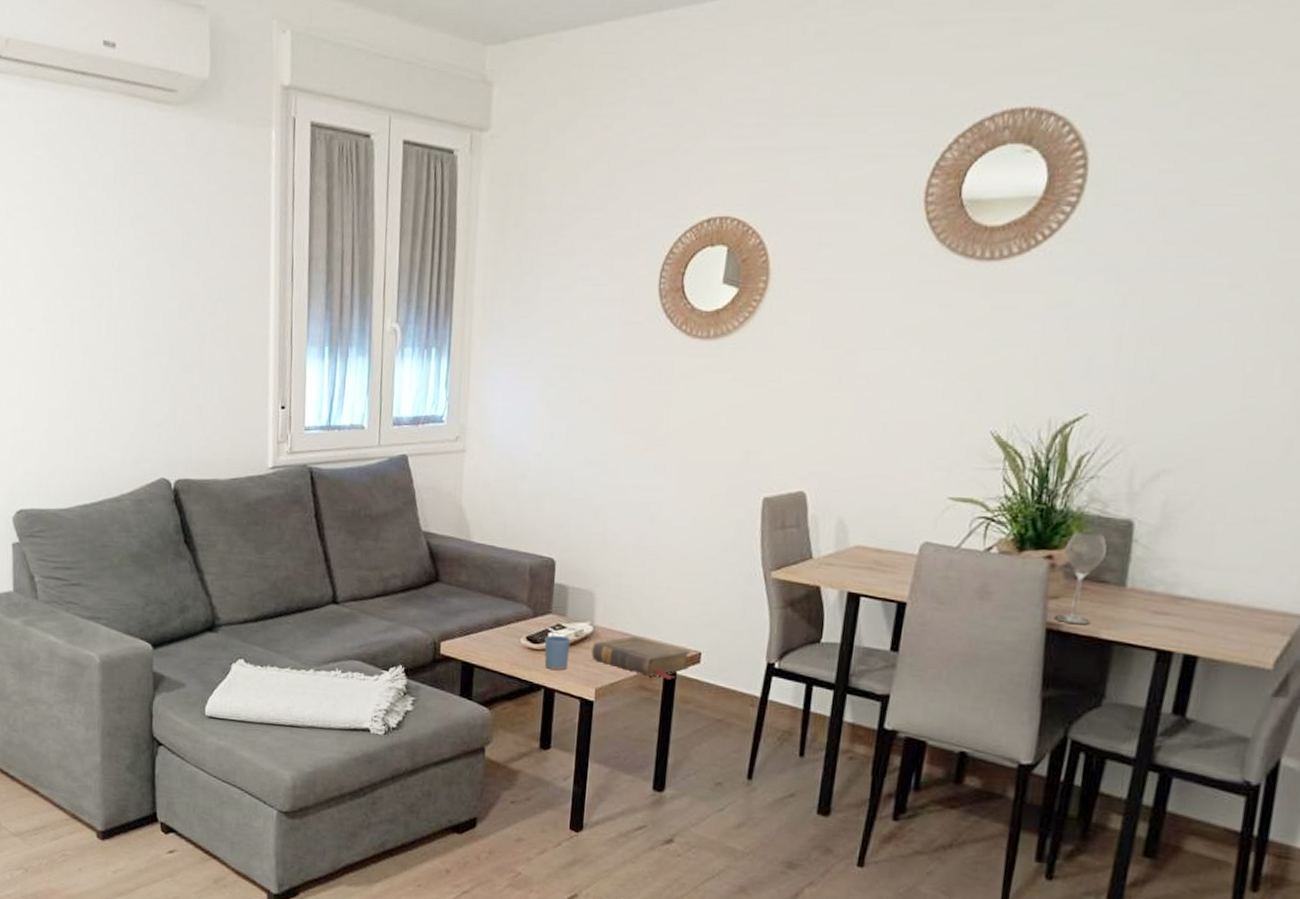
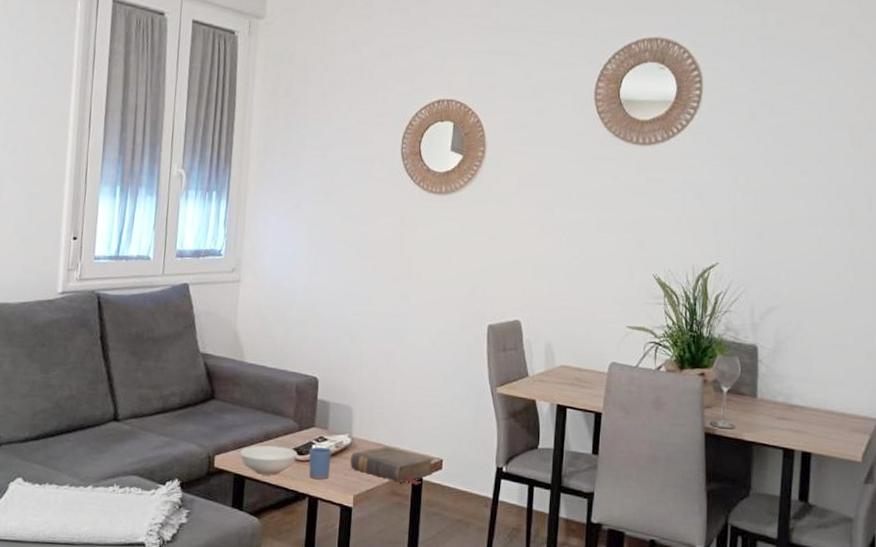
bowl: none [468,632,532,665] -> present [240,445,298,476]

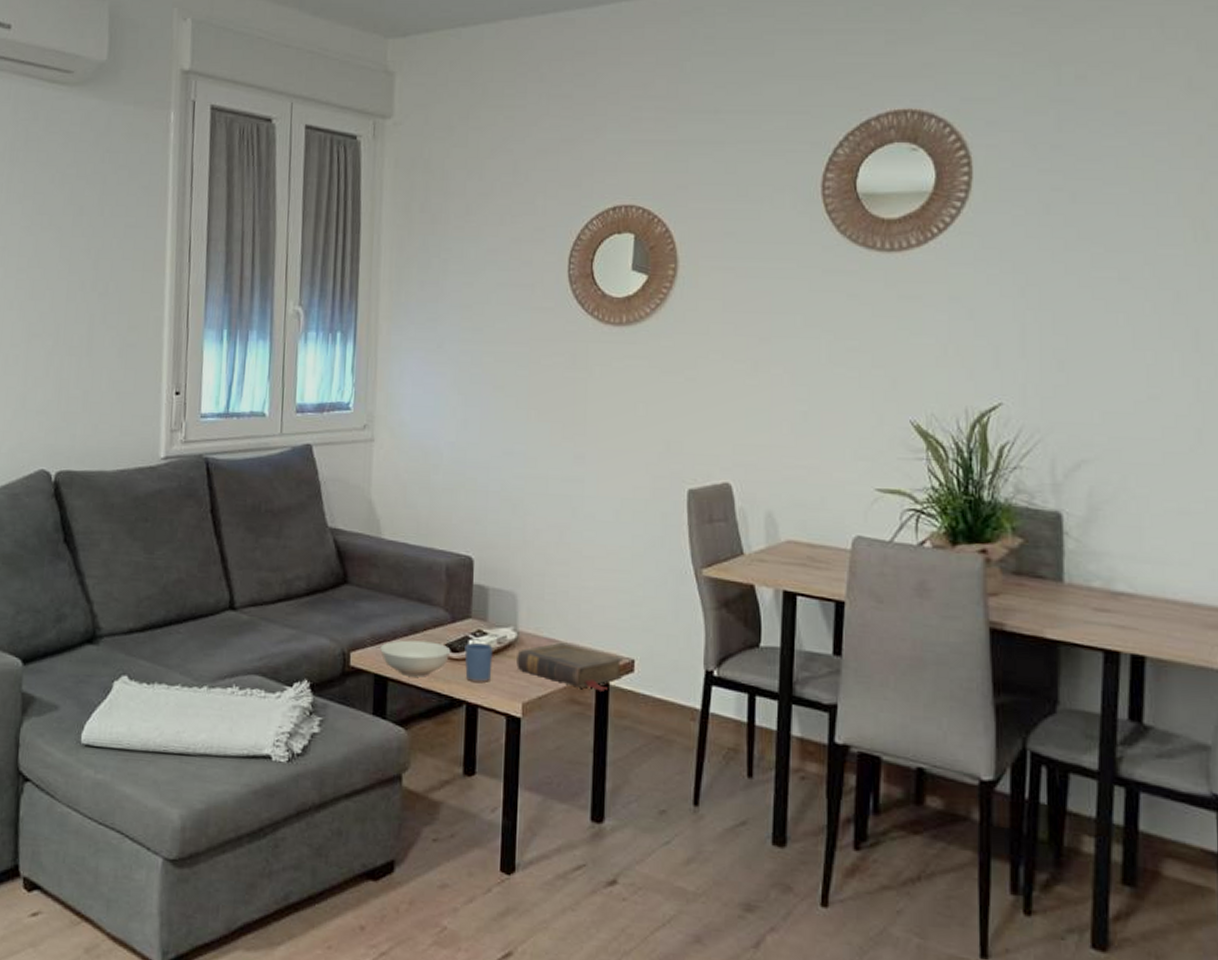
wineglass: present [711,353,741,429] -> none [998,523,1039,624]

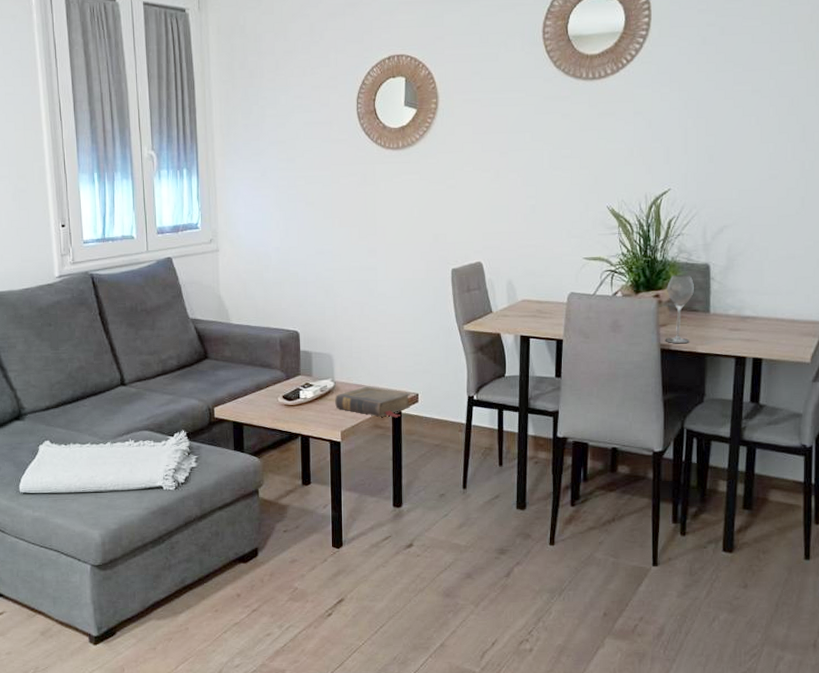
bowl: present [380,640,451,677] -> none [236,395,287,421]
mug: present [464,642,493,682] -> none [297,392,318,420]
wineglass: none [998,523,1039,624] -> present [666,274,694,344]

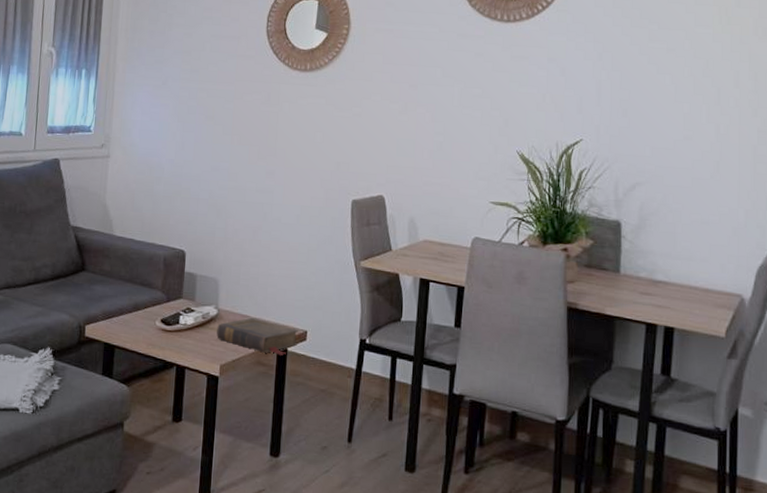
wineglass: present [666,274,694,344] -> none [573,229,604,304]

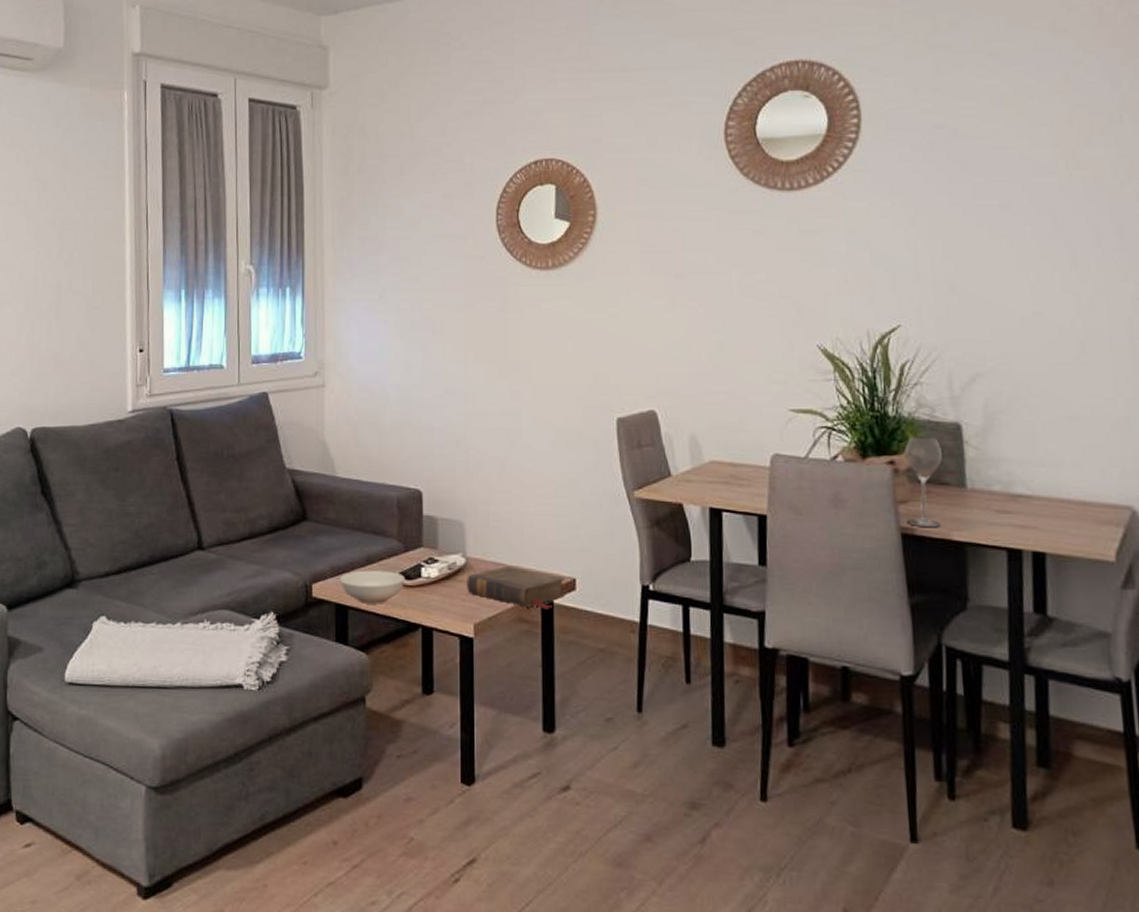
bowl: none [109,316,166,345] -> present [340,570,405,604]
wineglass: none [573,229,604,304] -> present [904,436,942,528]

